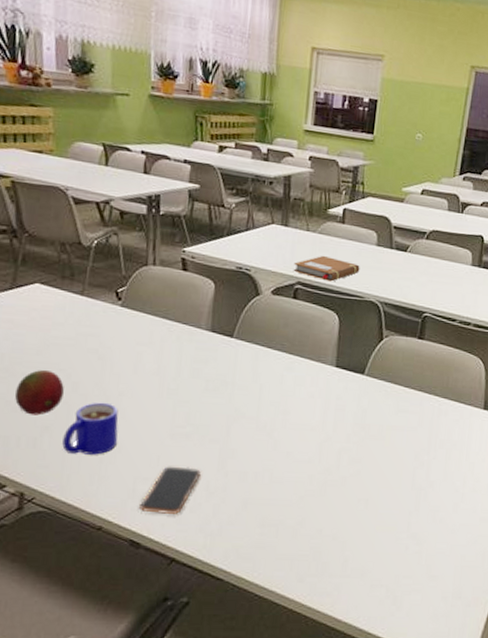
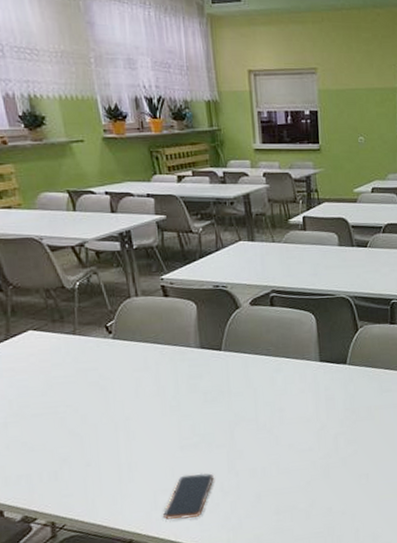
fruit: present [15,369,65,415] -> none [29,408,75,451]
mug: present [62,402,118,455] -> none [81,428,133,480]
notebook: present [293,255,360,282] -> none [265,262,327,286]

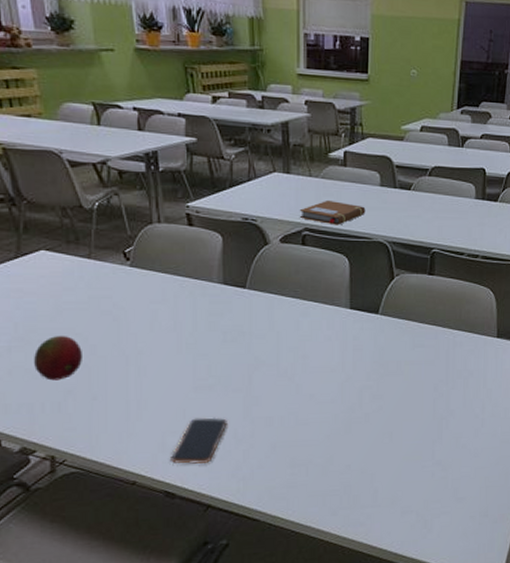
fruit: none [29,408,75,451] -> present [34,335,84,381]
notebook: none [265,262,327,286] -> present [299,199,366,225]

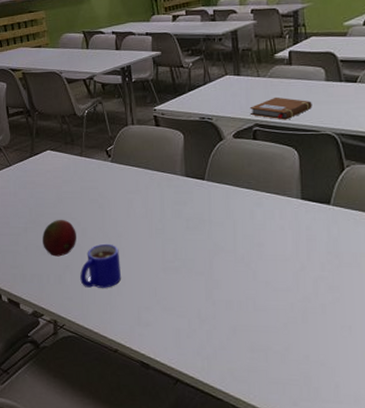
mug: none [87,362,142,415] -> present [80,243,122,288]
smartphone: present [169,417,227,464] -> none [144,296,192,339]

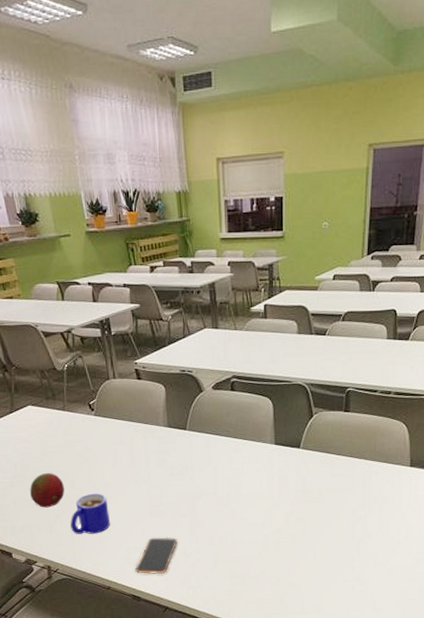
smartphone: none [144,296,192,339] -> present [134,537,177,574]
notebook: present [249,97,312,120] -> none [227,349,285,372]

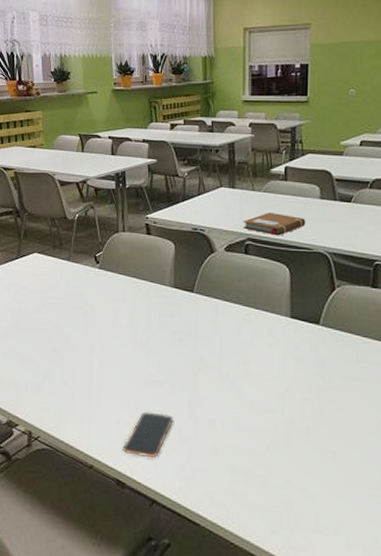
fruit: present [30,472,65,508] -> none [22,325,59,364]
mug: present [70,493,111,534] -> none [59,352,102,400]
notebook: none [227,349,285,372] -> present [242,212,306,236]

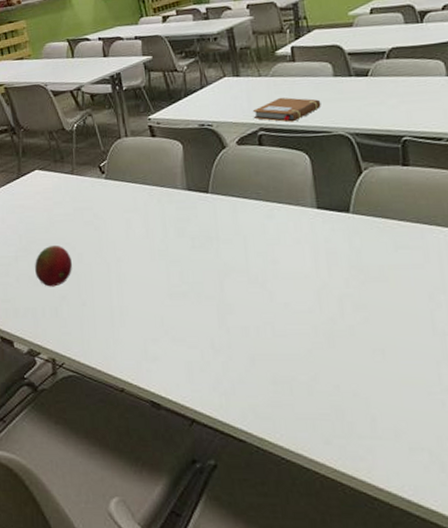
fruit: none [22,325,59,364] -> present [35,244,73,287]
smartphone: present [122,411,173,457] -> none [152,325,204,374]

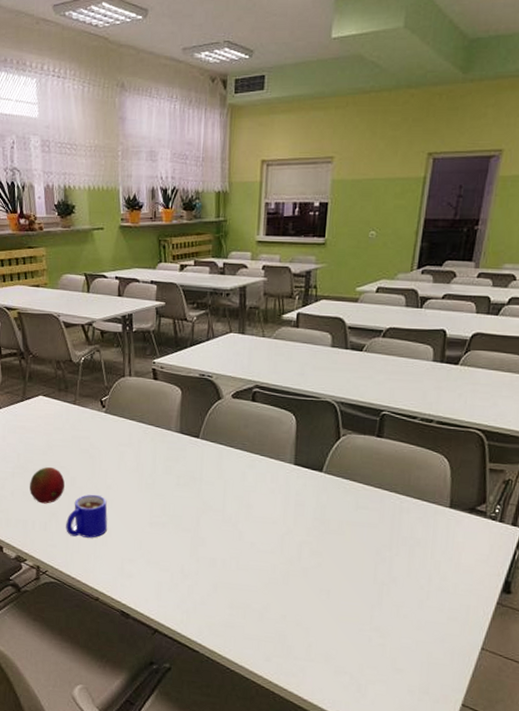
mug: none [78,269,124,320] -> present [66,494,108,538]
notebook: present [252,97,321,122] -> none [251,359,315,384]

